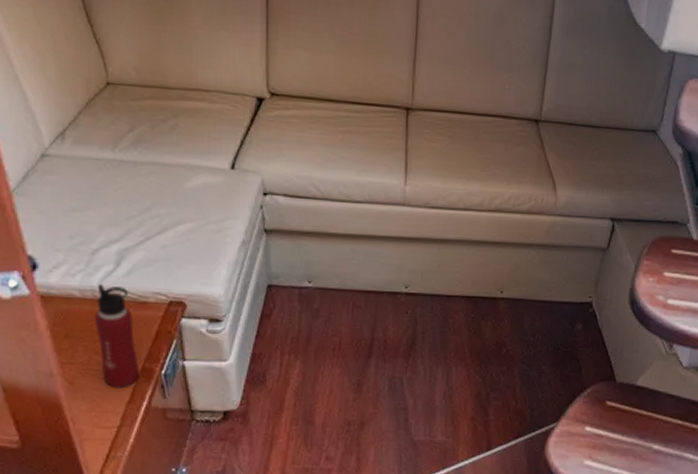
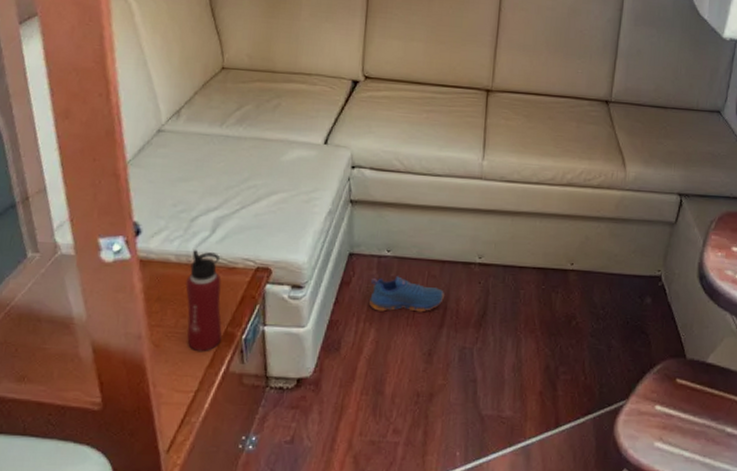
athletic shoe: none [293,307,371,343] -> present [369,276,444,312]

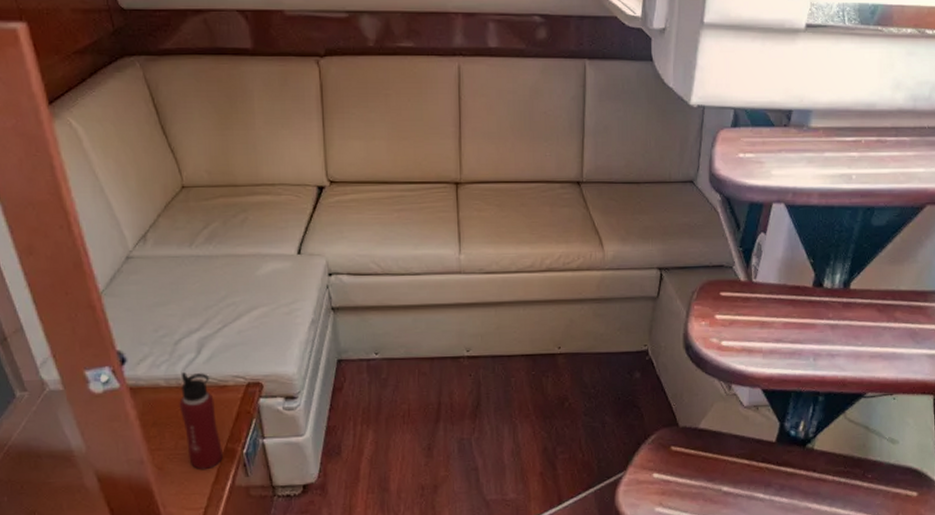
athletic shoe: present [369,276,444,312] -> none [363,377,437,413]

